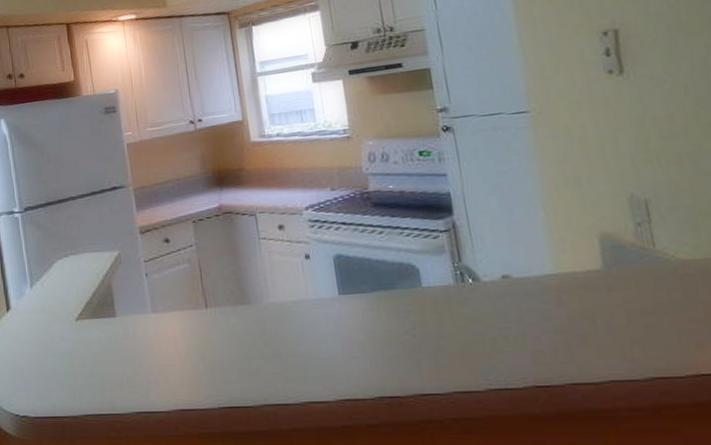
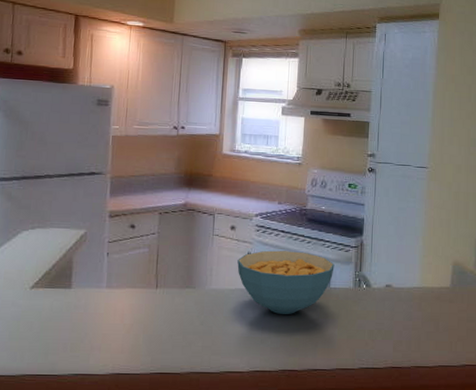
cereal bowl: none [294,245,423,327] -> present [237,250,335,314]

